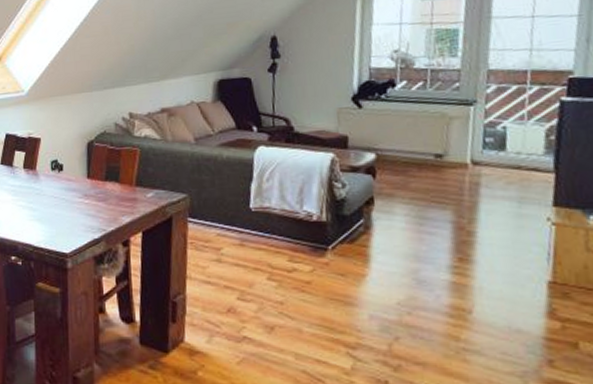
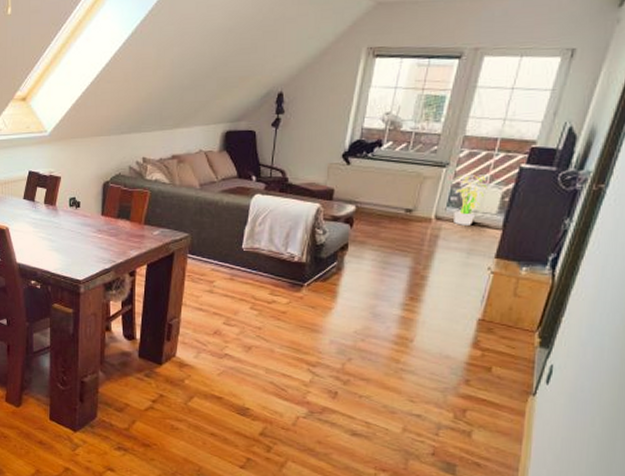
potted plant: none [482,110,527,170] -> present [451,173,487,225]

